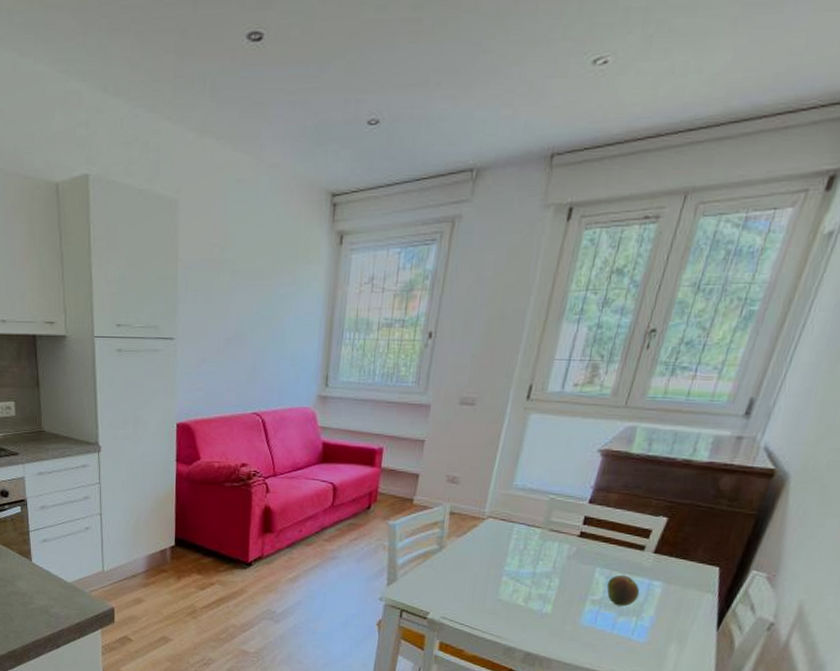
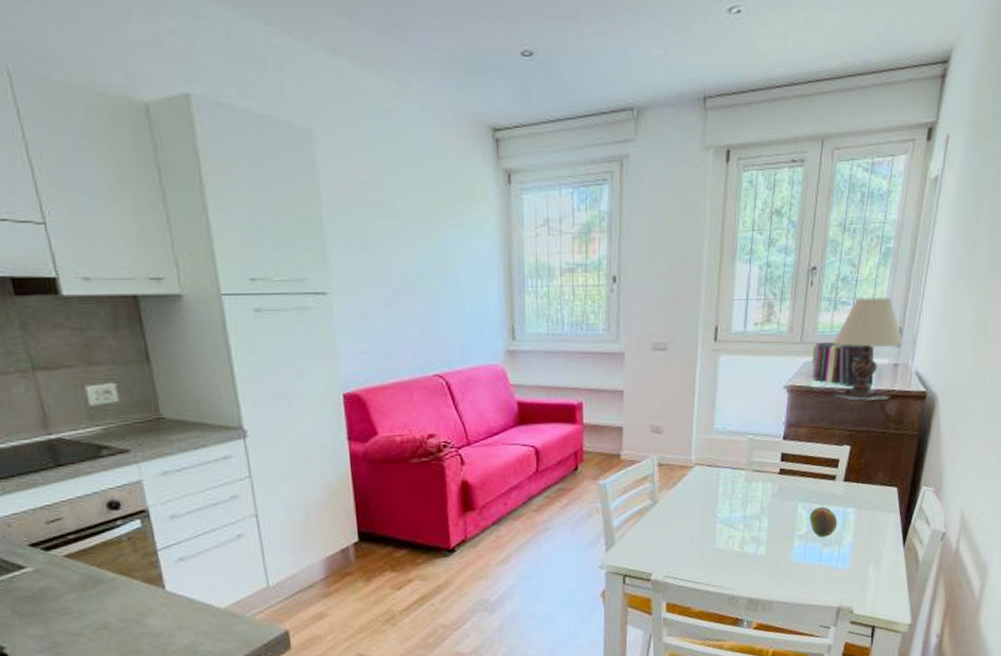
books: none [631,407,714,457] -> present [811,341,874,388]
table lamp: none [651,364,755,474] -> present [829,298,904,400]

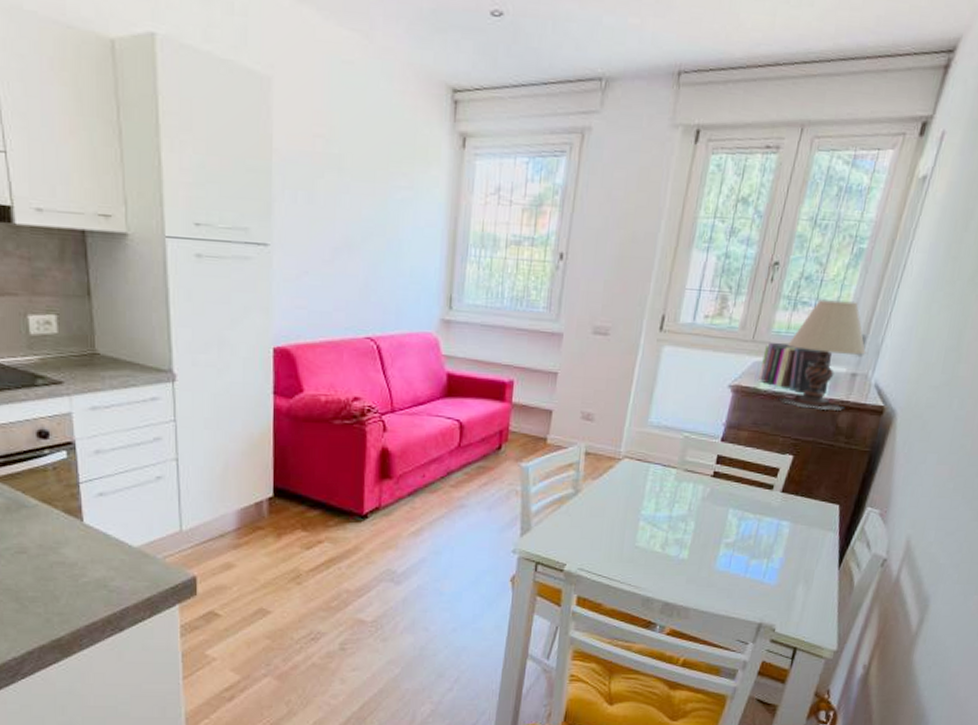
fruit: present [810,506,838,538] -> none [739,515,770,549]

